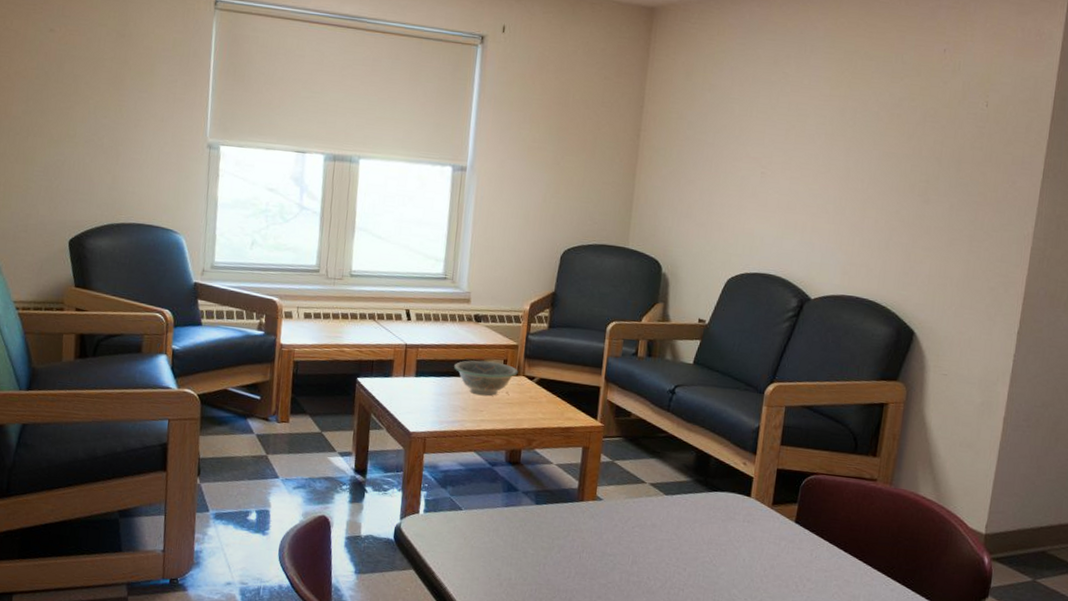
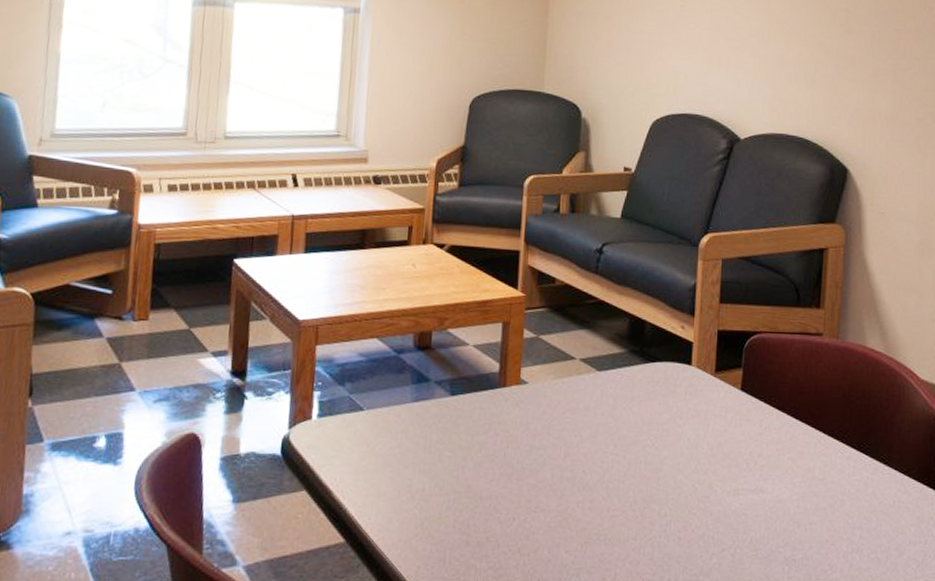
decorative bowl: present [453,360,518,396] -> none [349,229,426,271]

